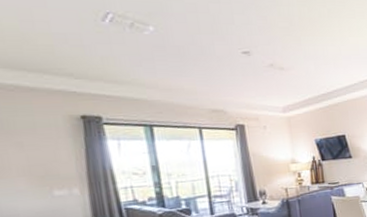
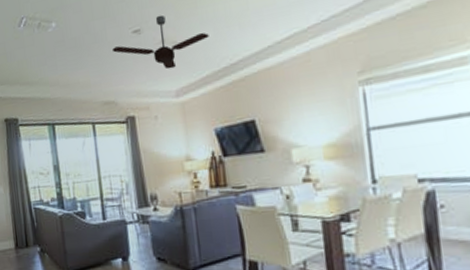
ceiling fan: none [220,43,311,89] -> present [111,14,209,70]

